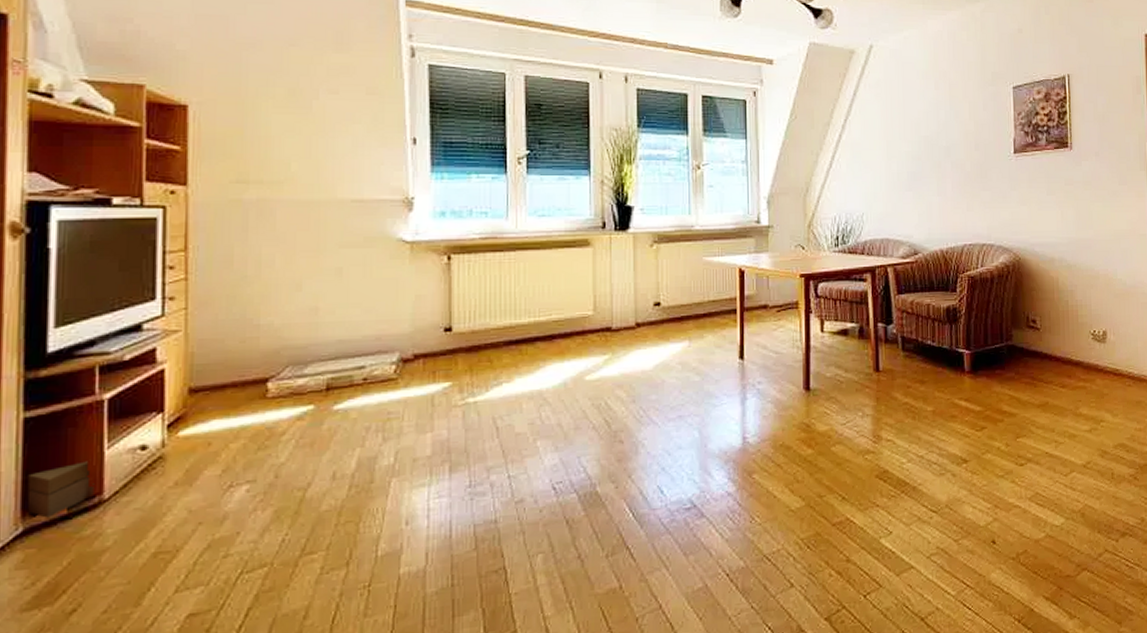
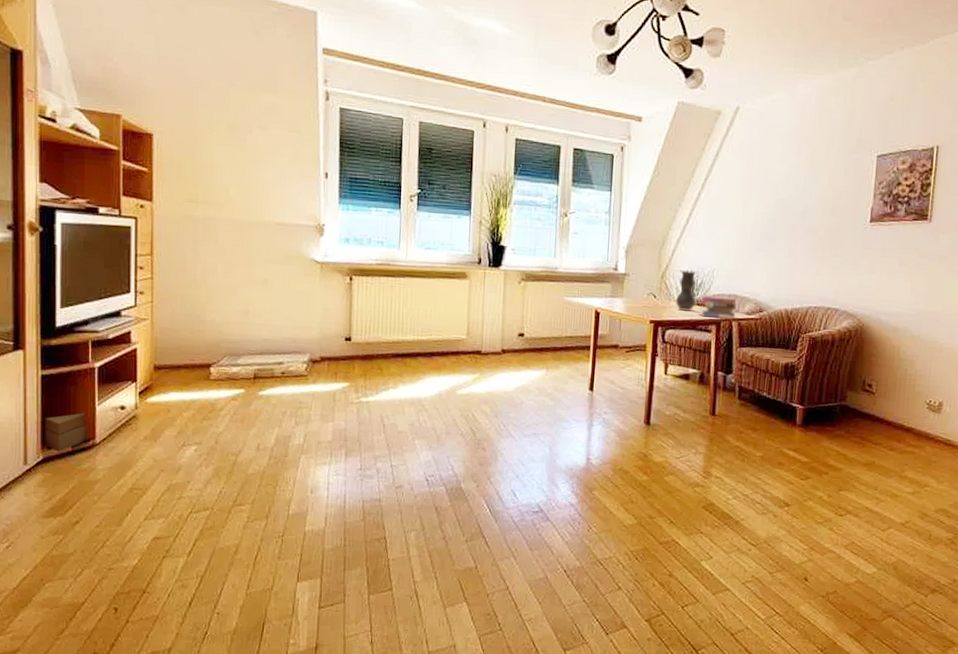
vase: none [826,217,848,261] -> present [675,270,697,311]
books: none [847,241,890,265] -> present [694,295,736,319]

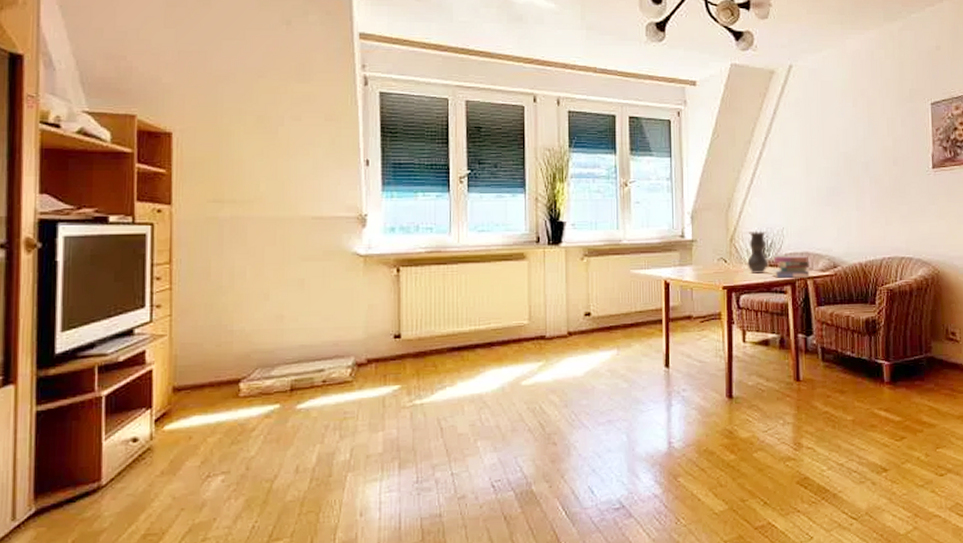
decorative box: present [45,413,90,452] -> none [38,451,94,501]

